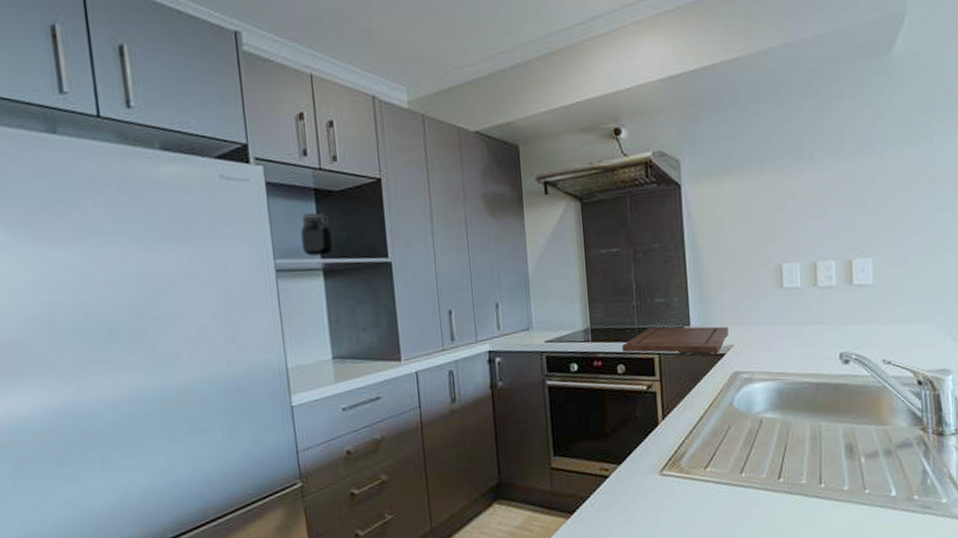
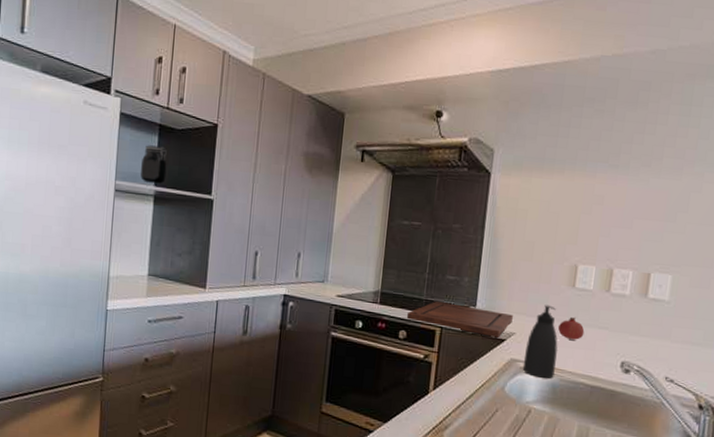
soap dispenser: none [746,310,779,385] -> present [522,305,559,379]
fruit: none [773,317,800,341] -> present [557,316,585,340]

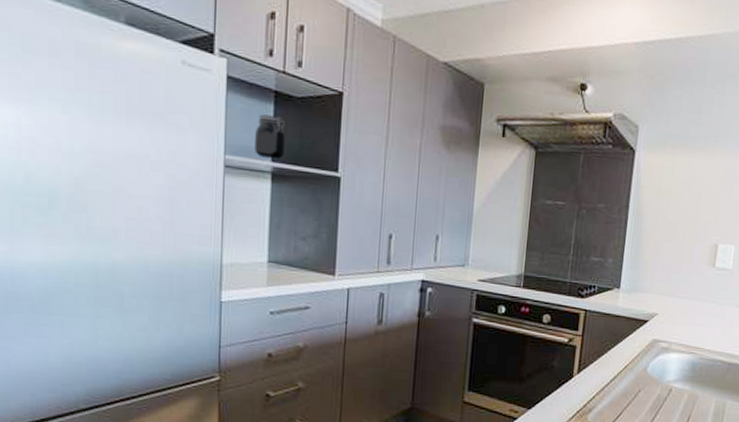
cutting board: present [406,300,513,338] -> none [550,283,656,319]
soap dispenser: present [522,305,559,379] -> none [664,285,699,357]
fruit: present [557,316,585,340] -> none [698,295,723,319]

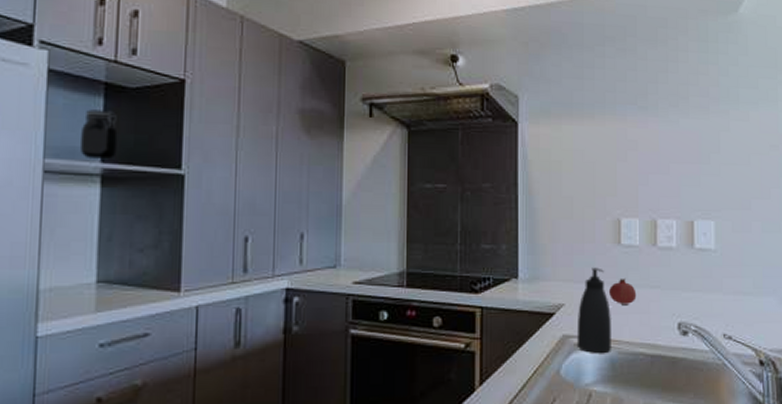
soap dispenser: none [664,285,699,357] -> present [576,267,612,353]
fruit: none [698,295,723,319] -> present [608,278,637,304]

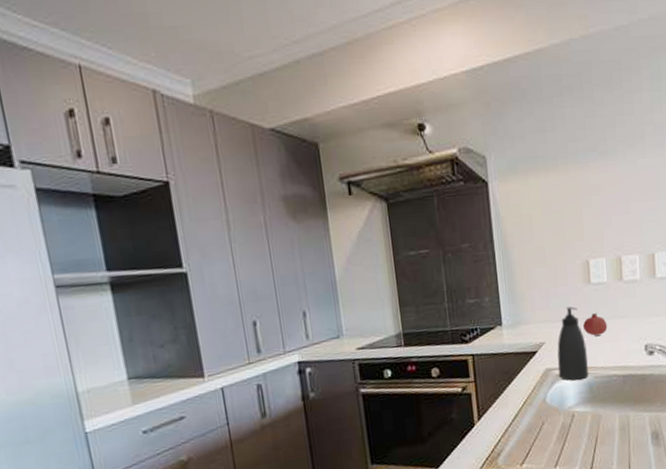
jar: present [81,109,118,159] -> none [81,220,120,269]

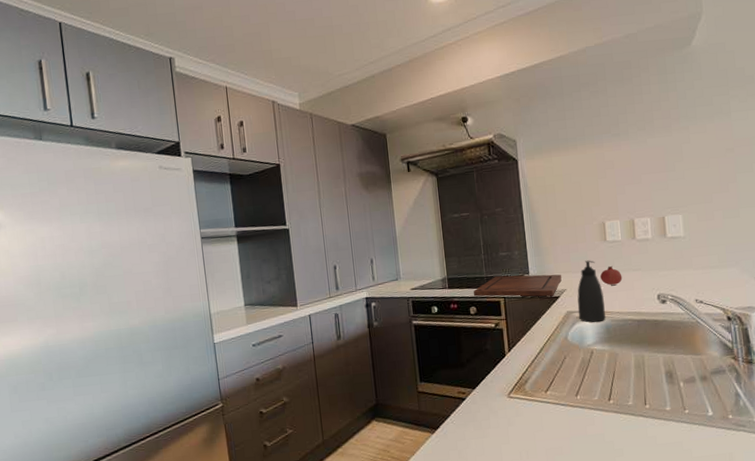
cutting board: none [434,324,540,356] -> present [473,274,562,297]

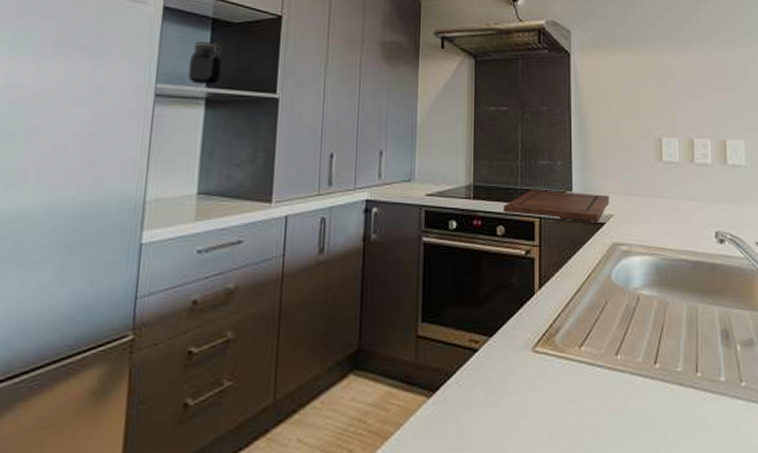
jar: none [220,192,244,226] -> present [188,41,222,84]
soap dispenser: present [577,260,606,322] -> none [625,181,657,259]
fruit: present [599,265,623,285] -> none [652,191,678,215]

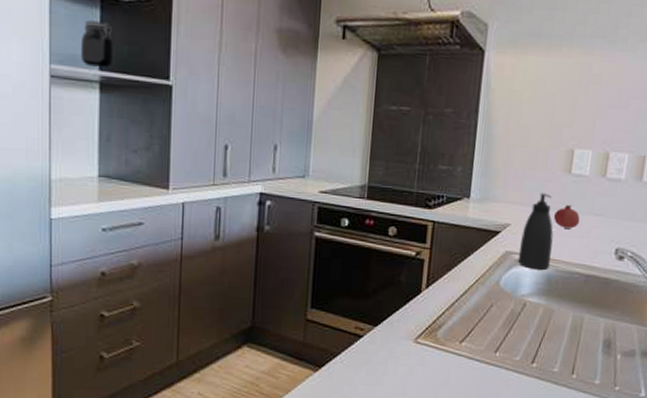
cutting board: present [502,189,609,222] -> none [396,193,508,230]
soap dispenser: none [625,181,657,259] -> present [517,193,554,270]
fruit: none [652,191,678,215] -> present [553,204,580,229]

